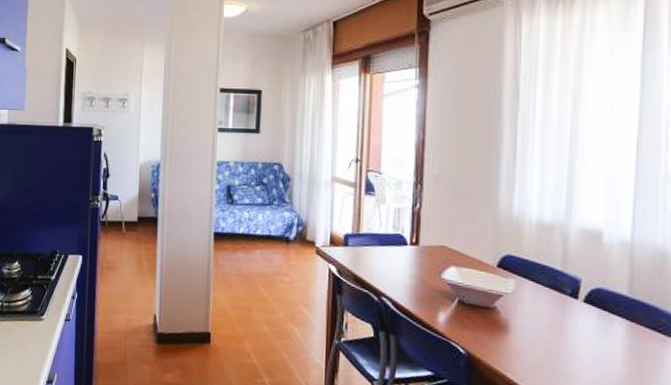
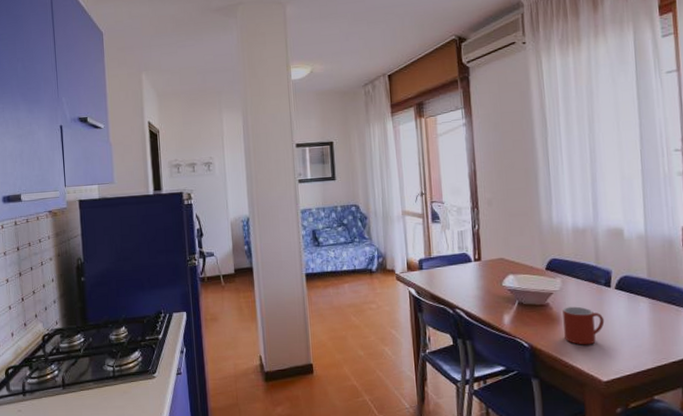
mug: none [512,314,565,364] -> present [562,306,605,345]

